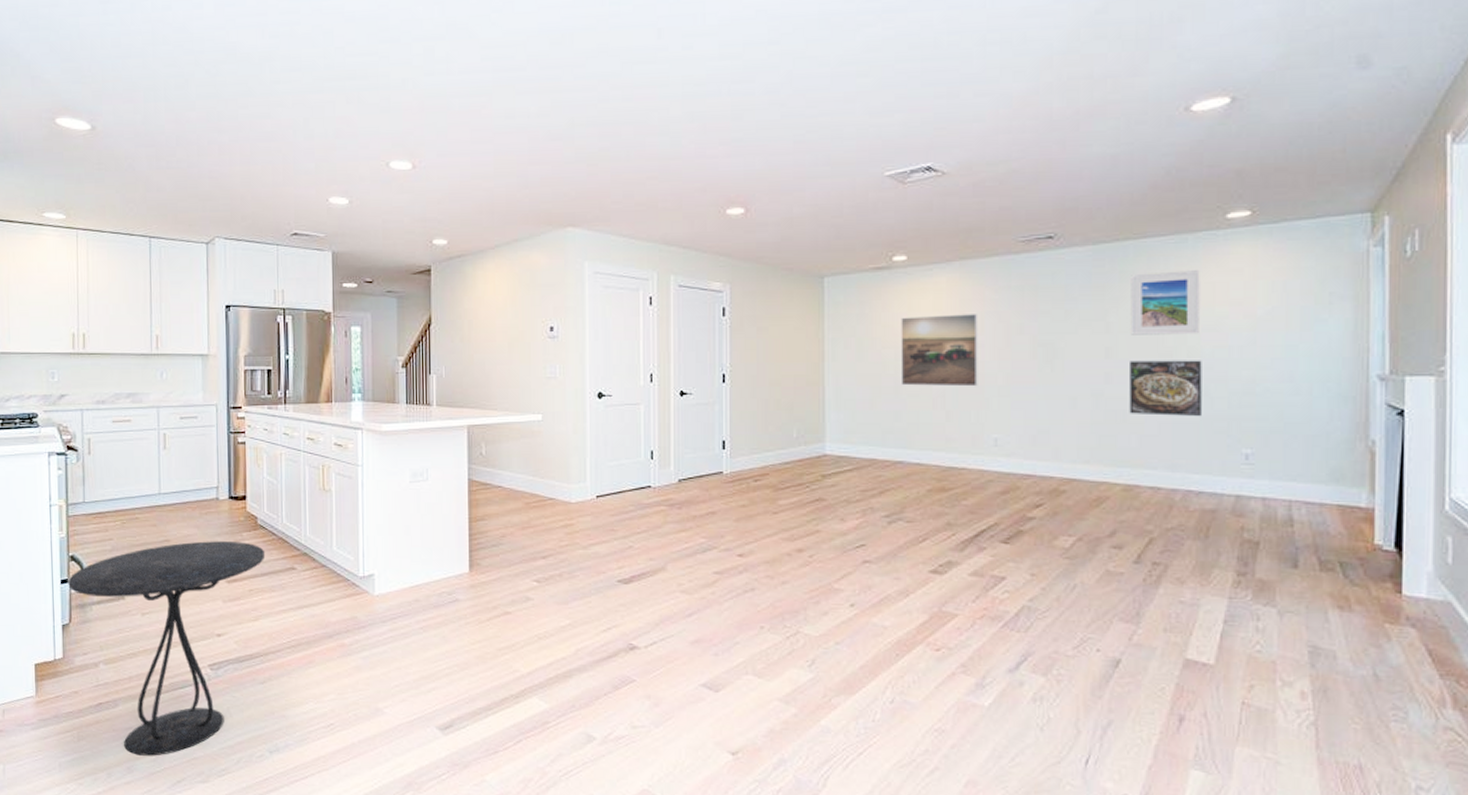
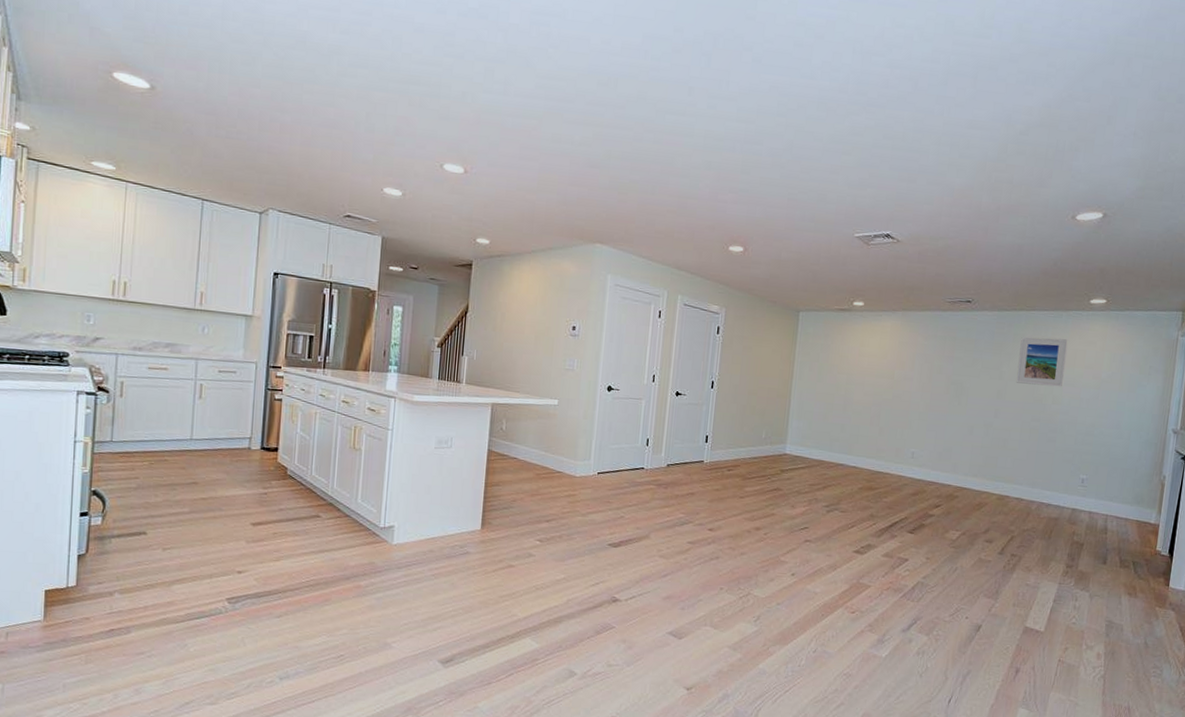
side table: present [68,541,266,756] -> none [88,486,292,680]
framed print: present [901,314,978,387] -> none [848,350,911,411]
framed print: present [1129,360,1202,417] -> none [1008,402,1062,449]

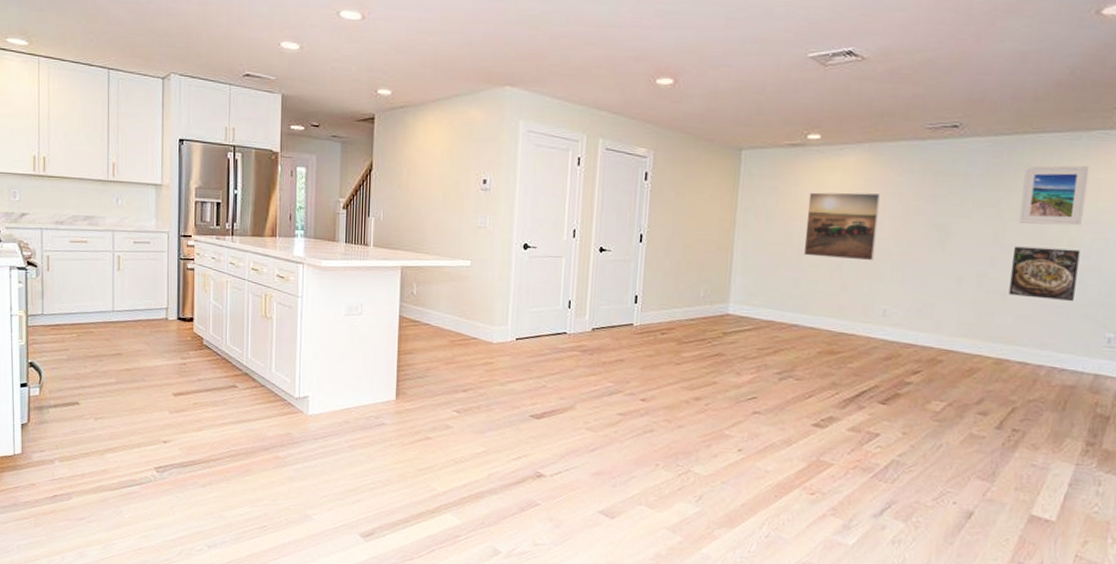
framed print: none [848,350,911,411] -> present [803,192,881,261]
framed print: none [1008,402,1062,449] -> present [1008,246,1081,302]

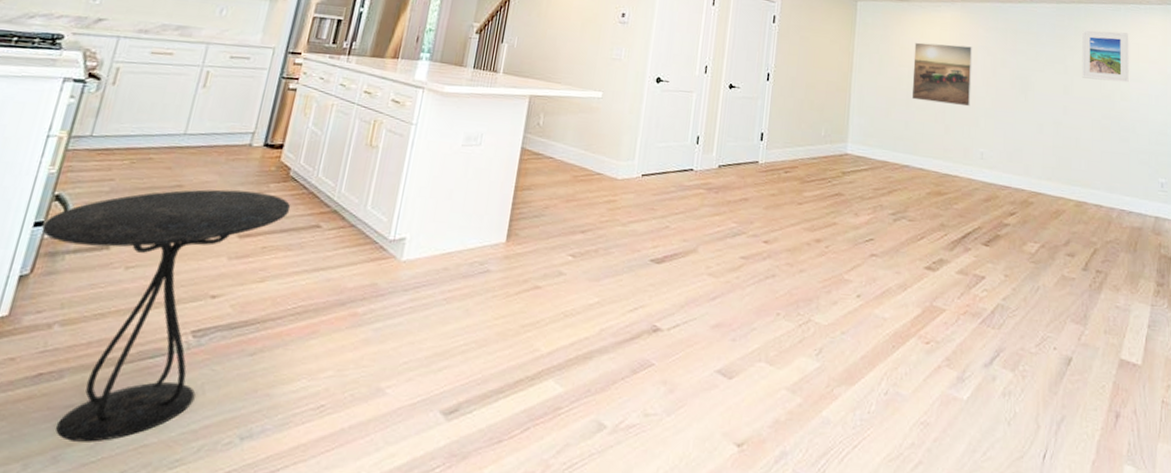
side table: none [27,356,210,544] -> present [42,189,291,442]
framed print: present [1008,246,1081,302] -> none [1080,98,1131,149]

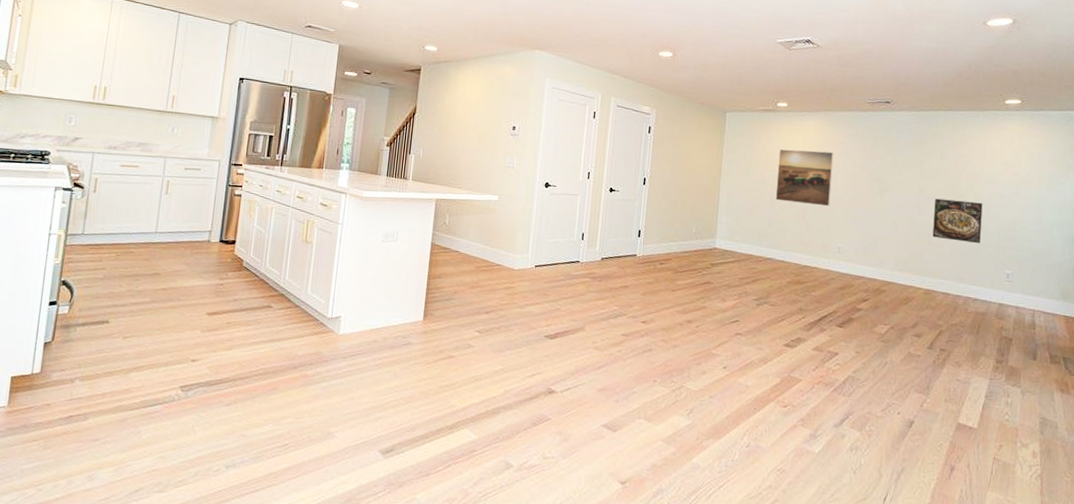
side table: present [42,189,291,442] -> none [56,277,247,467]
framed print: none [1080,98,1131,149] -> present [932,198,983,244]
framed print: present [1082,30,1129,83] -> none [937,136,986,184]

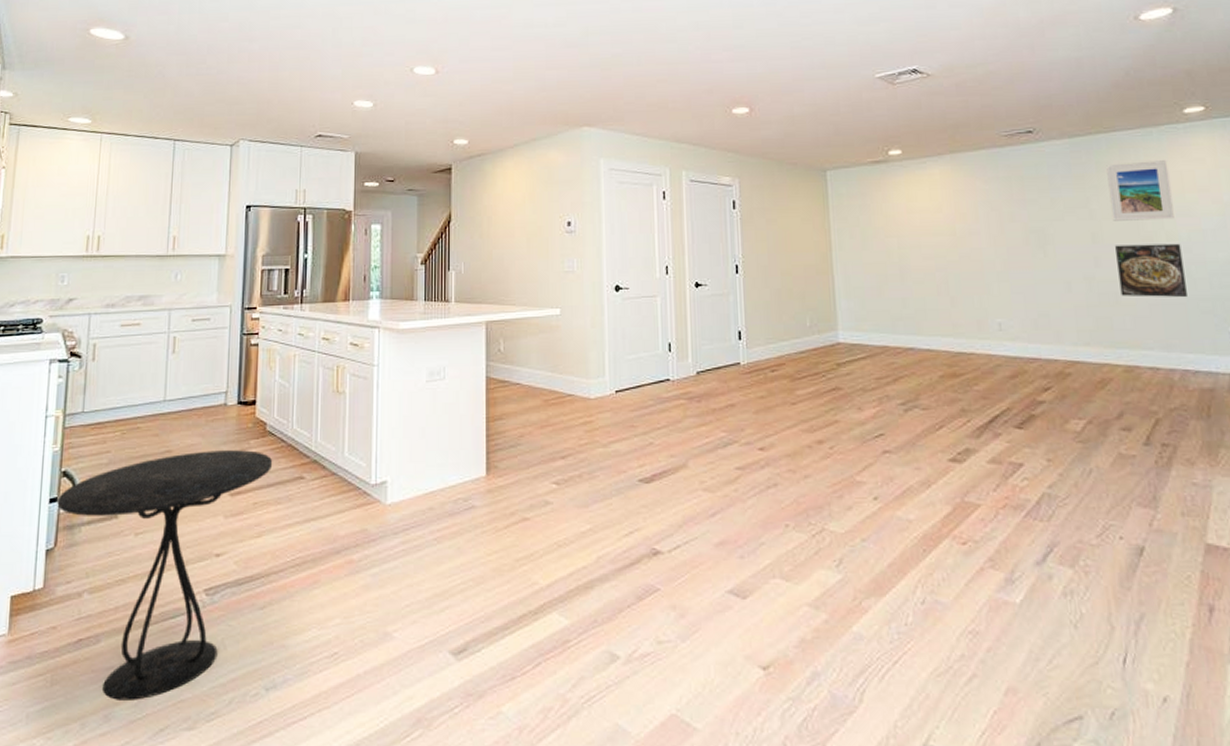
side table: none [56,277,247,467] -> present [57,450,273,700]
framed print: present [775,149,834,207] -> none [900,203,978,273]
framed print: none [937,136,986,184] -> present [1106,160,1174,221]

